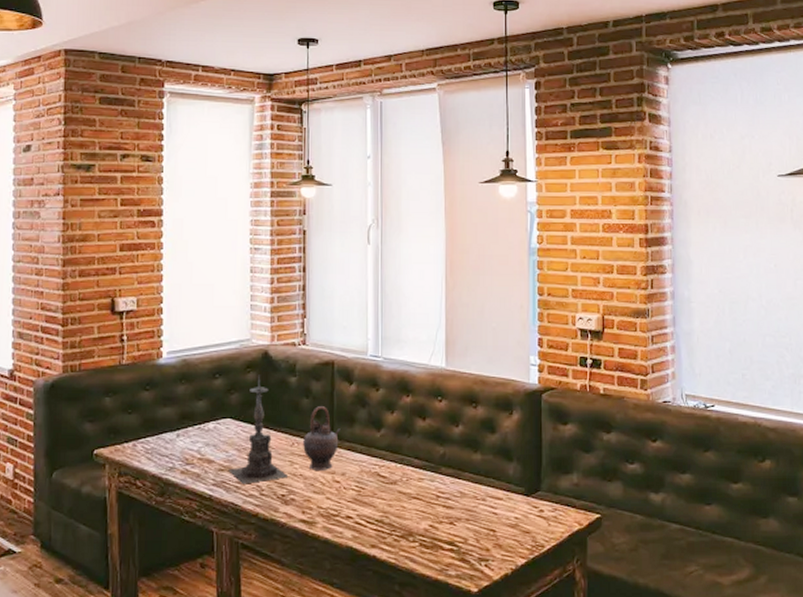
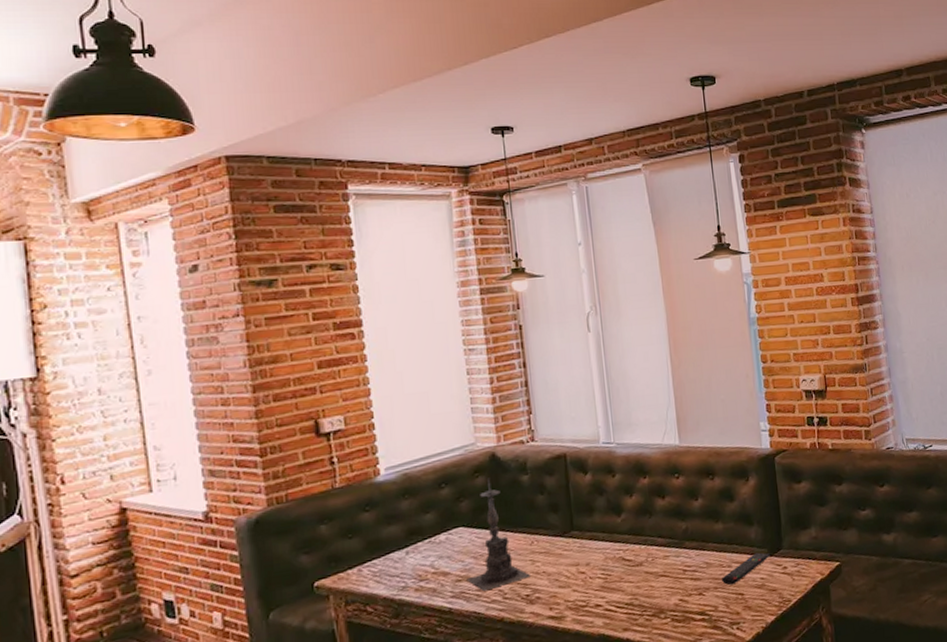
teapot: present [303,406,340,470] -> none [542,500,580,565]
remote control: none [475,490,527,520] -> present [722,552,770,585]

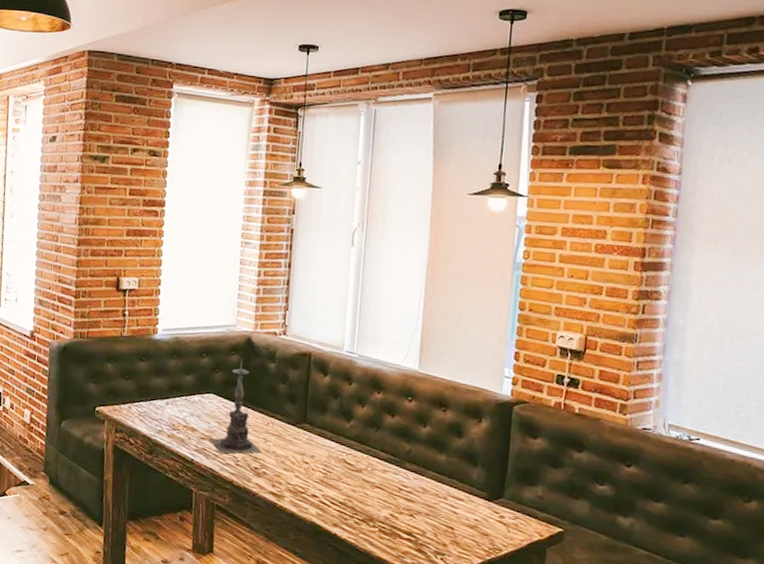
remote control: present [722,552,770,585] -> none [435,493,489,517]

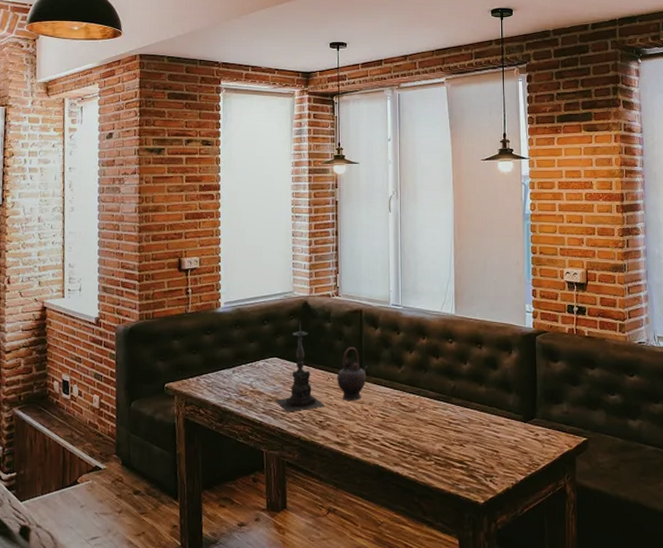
teapot: none [277,392,313,451] -> present [337,347,368,401]

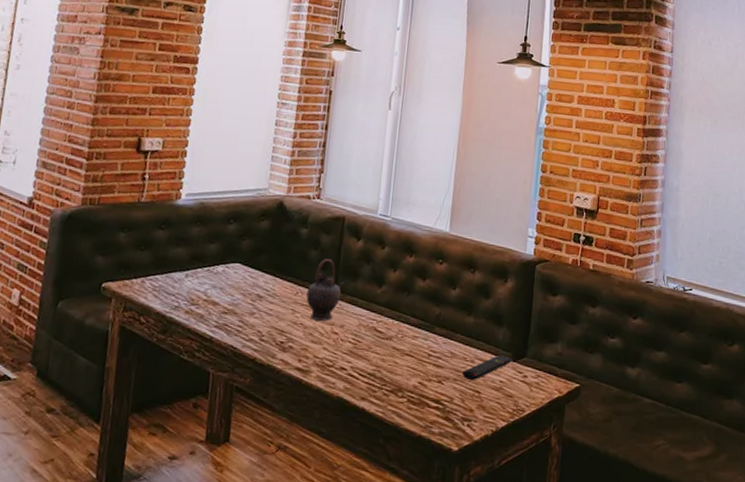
candle holder: present [275,321,324,412] -> none [231,223,288,329]
remote control: none [481,417,525,442] -> present [463,354,514,381]

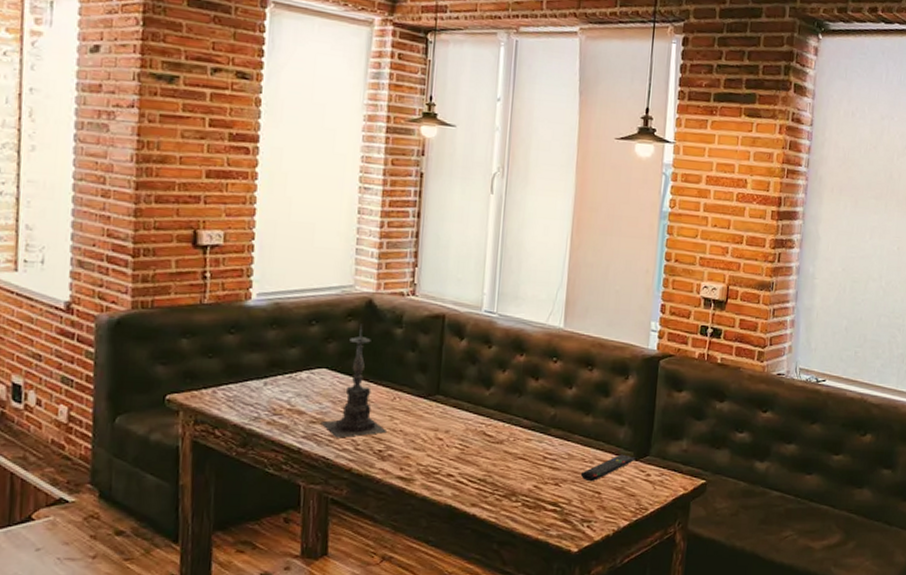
candle holder: none [231,223,288,329] -> present [321,324,386,438]
teapot: present [306,259,344,321] -> none [405,361,447,427]

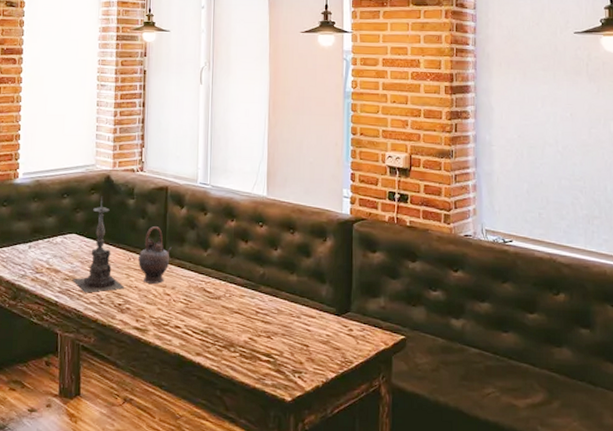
teapot: none [405,361,447,427] -> present [138,226,172,284]
remote control: present [581,454,636,482] -> none [290,310,338,335]

